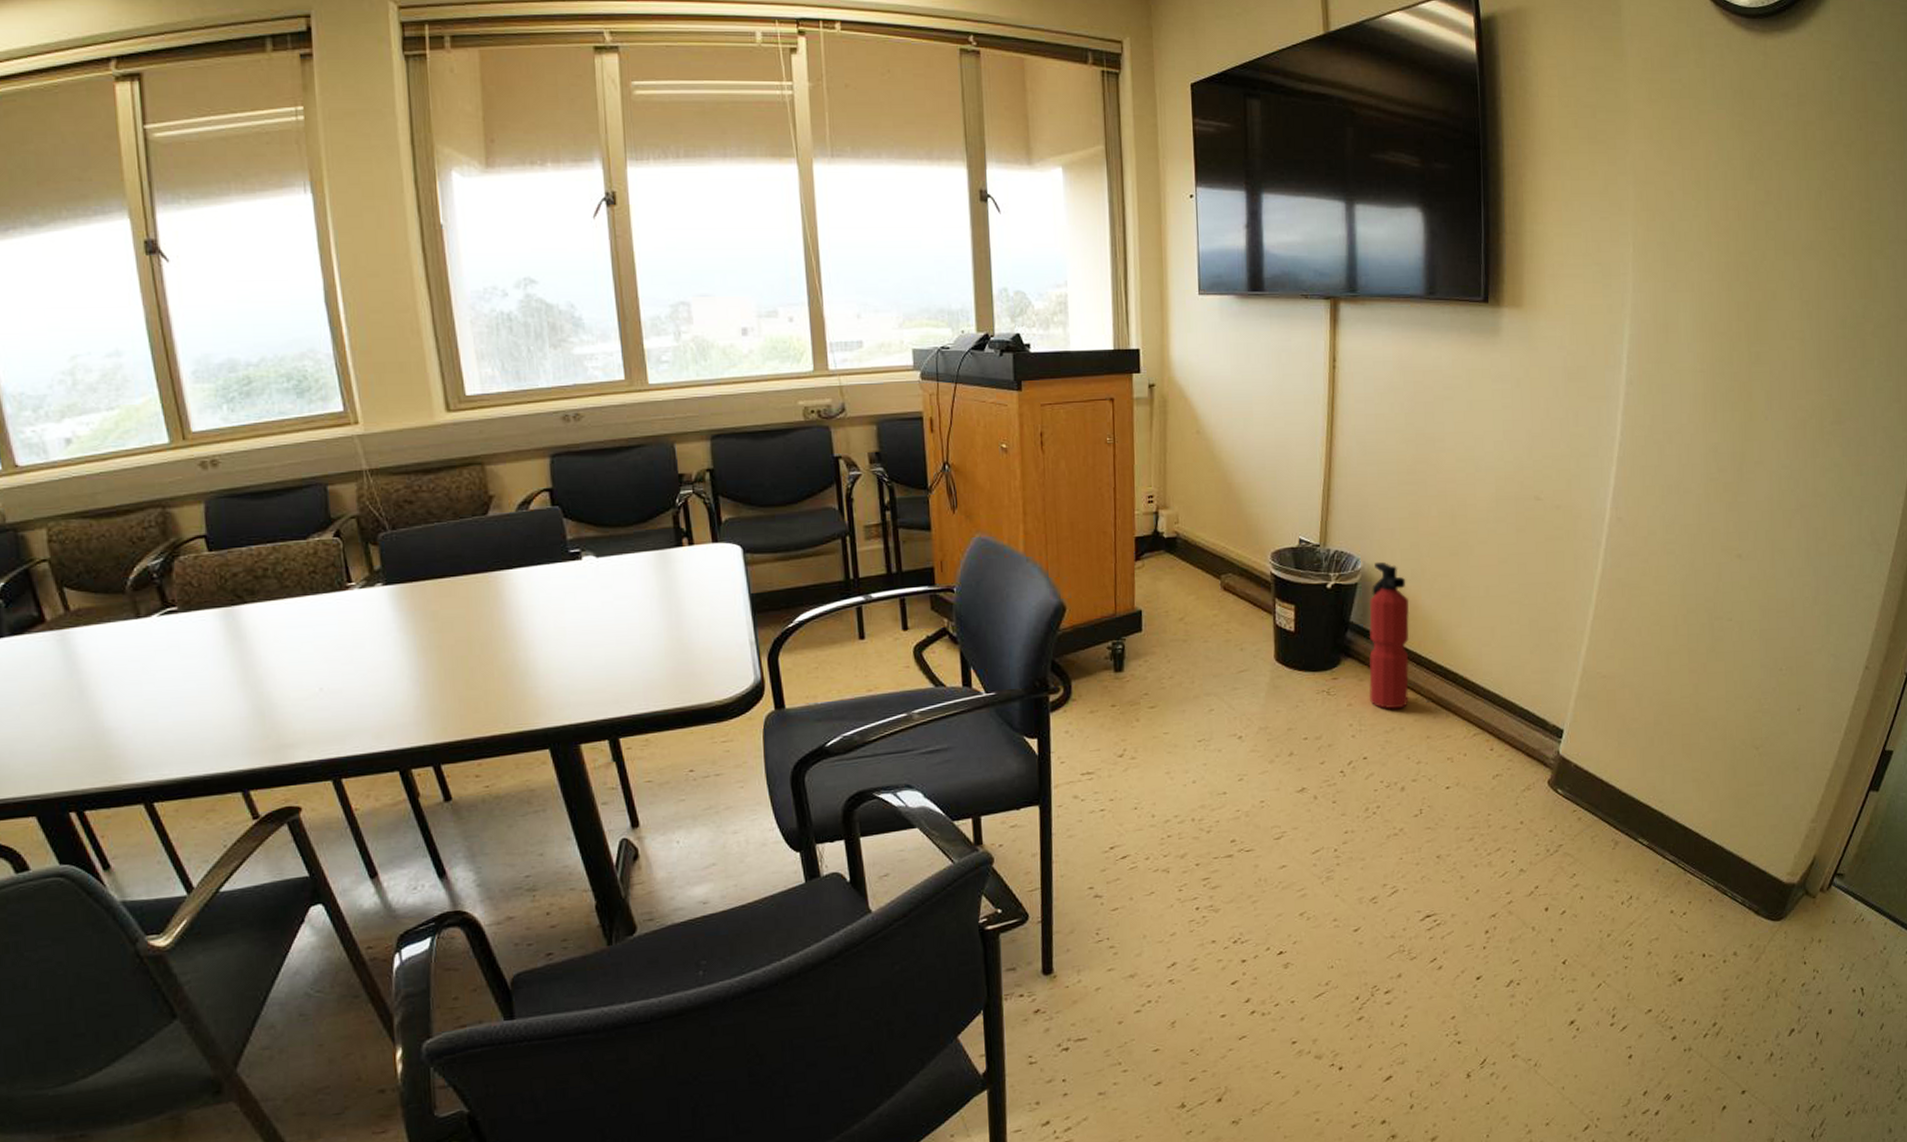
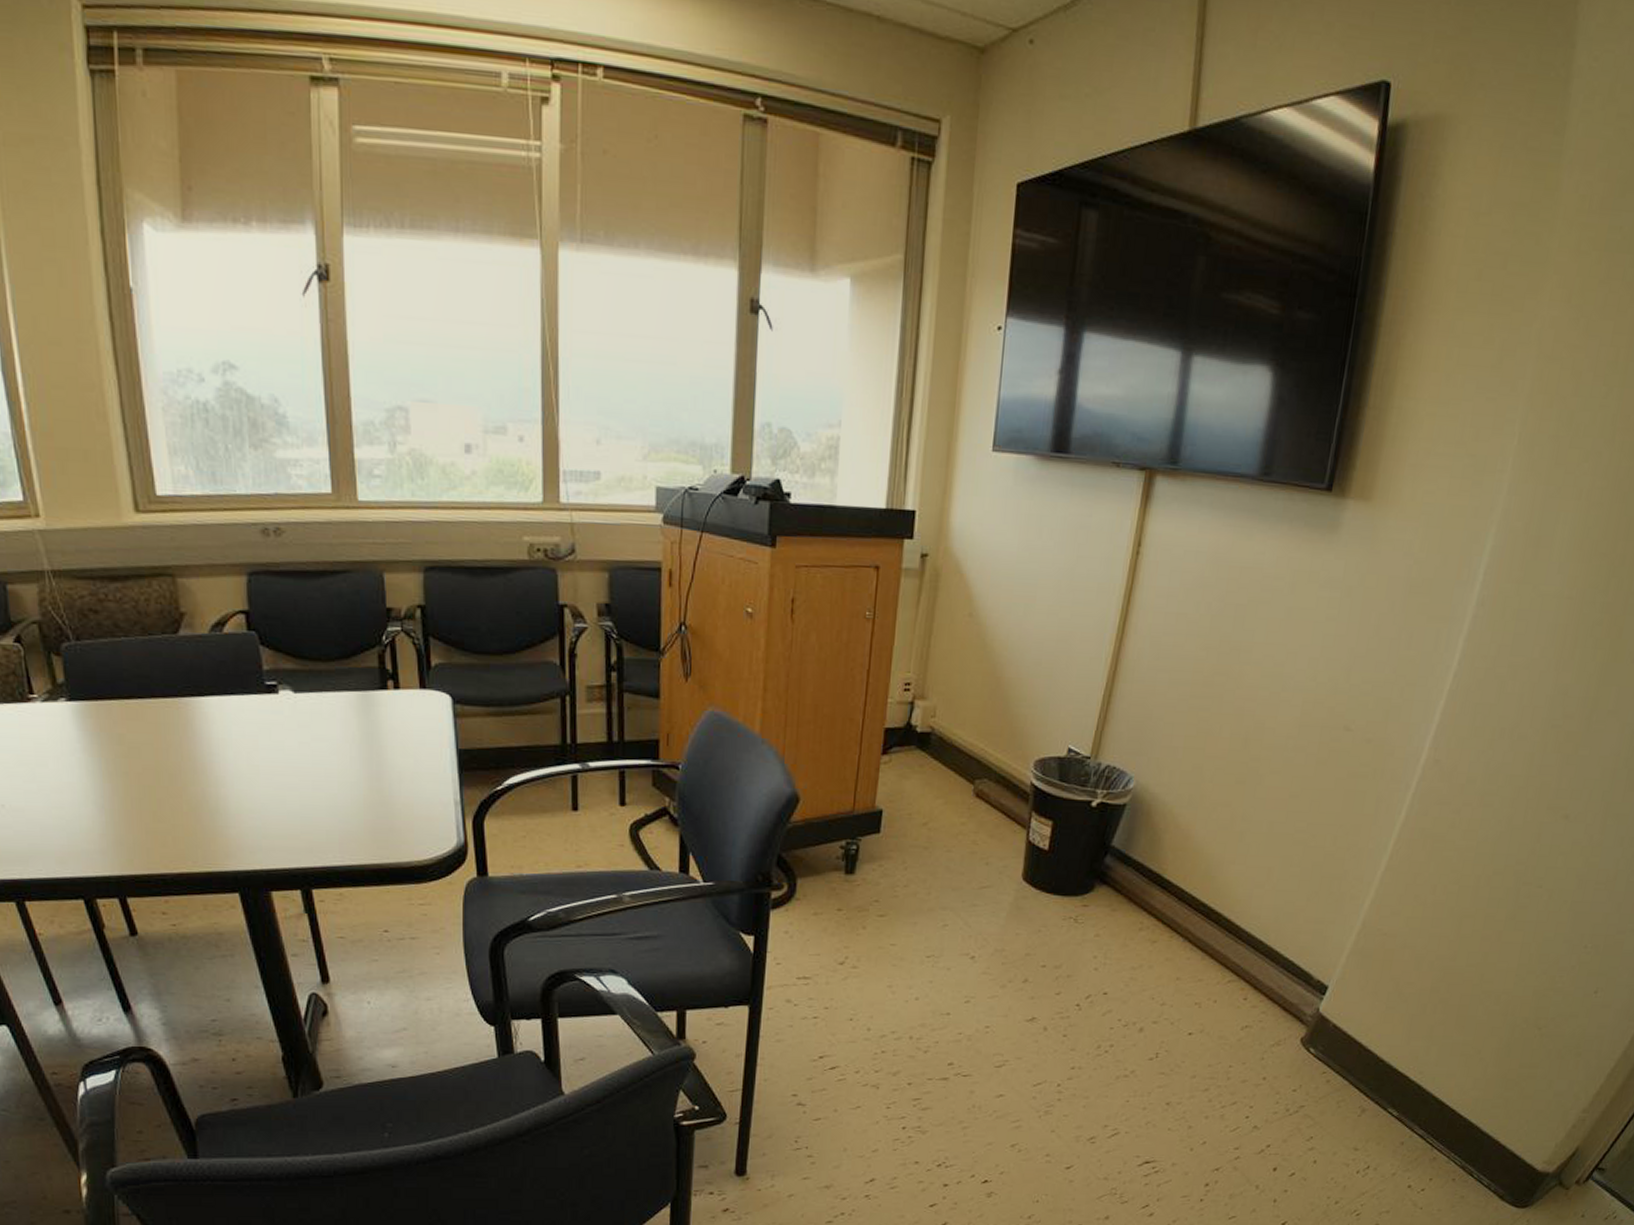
fire extinguisher: present [1368,561,1410,709] -> none [1119,782,1182,945]

